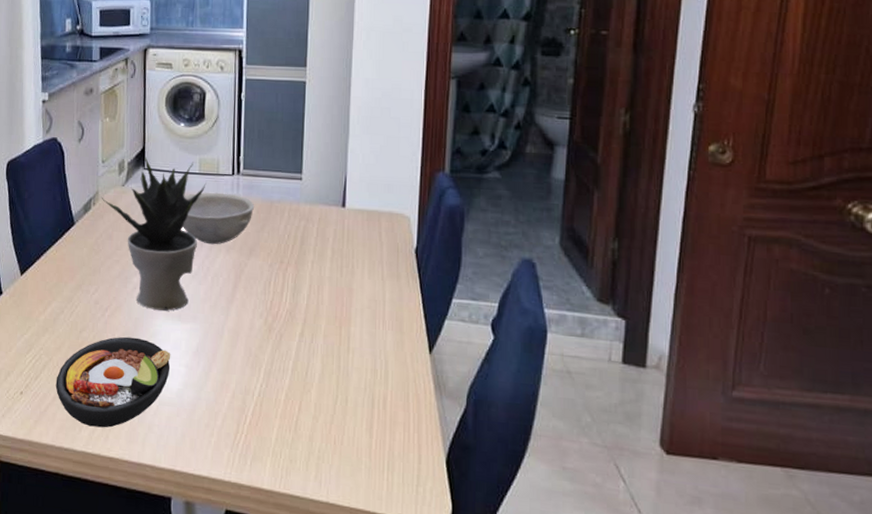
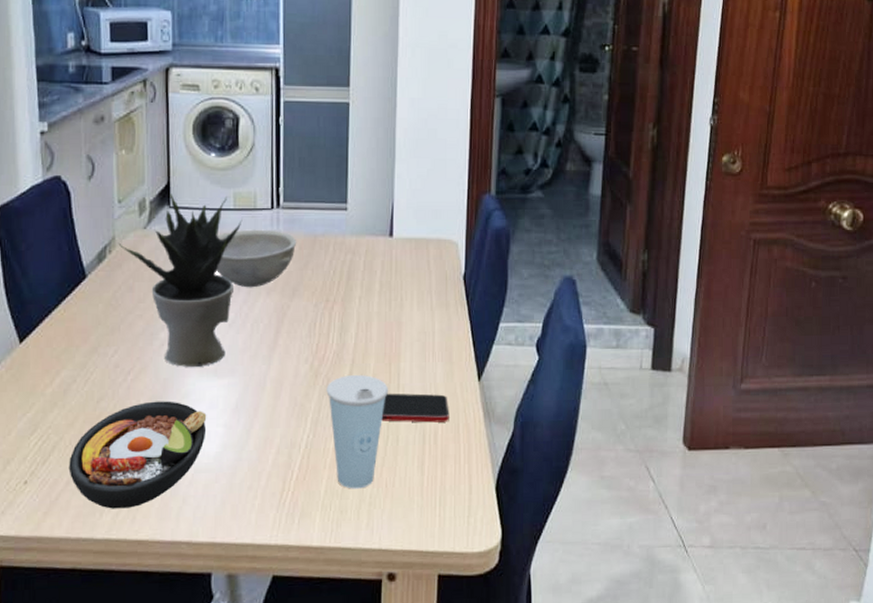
cup: none [279,333,338,442] -> present [326,374,388,489]
smartphone: none [331,354,399,390] -> present [381,393,450,423]

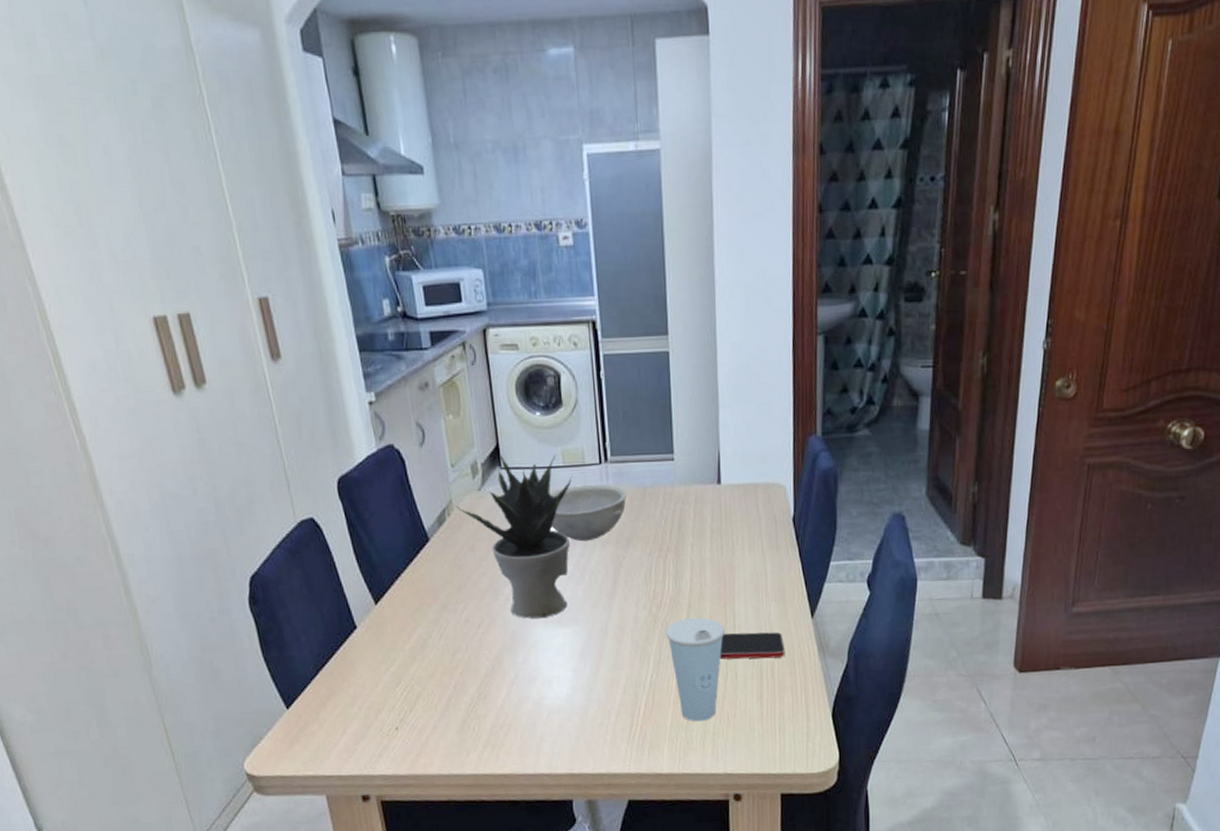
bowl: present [68,401,207,509] -> none [433,650,557,748]

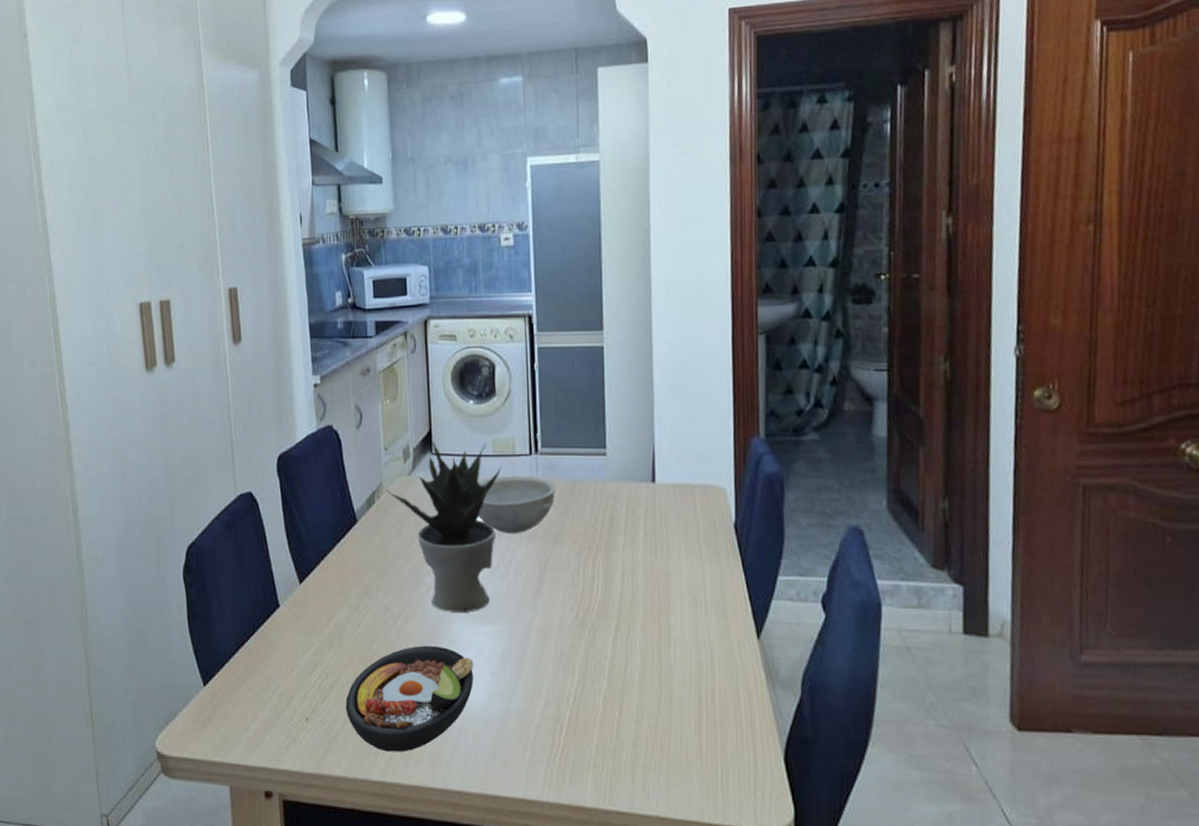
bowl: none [433,650,557,748] -> present [345,645,474,752]
cup: present [665,617,725,722] -> none [593,626,658,749]
smartphone: present [719,632,785,660] -> none [652,647,727,682]

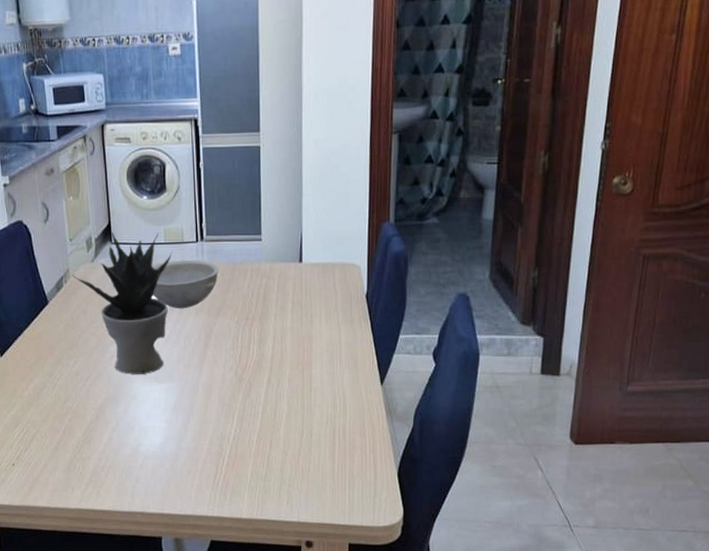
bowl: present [345,645,474,752] -> none [45,401,152,486]

